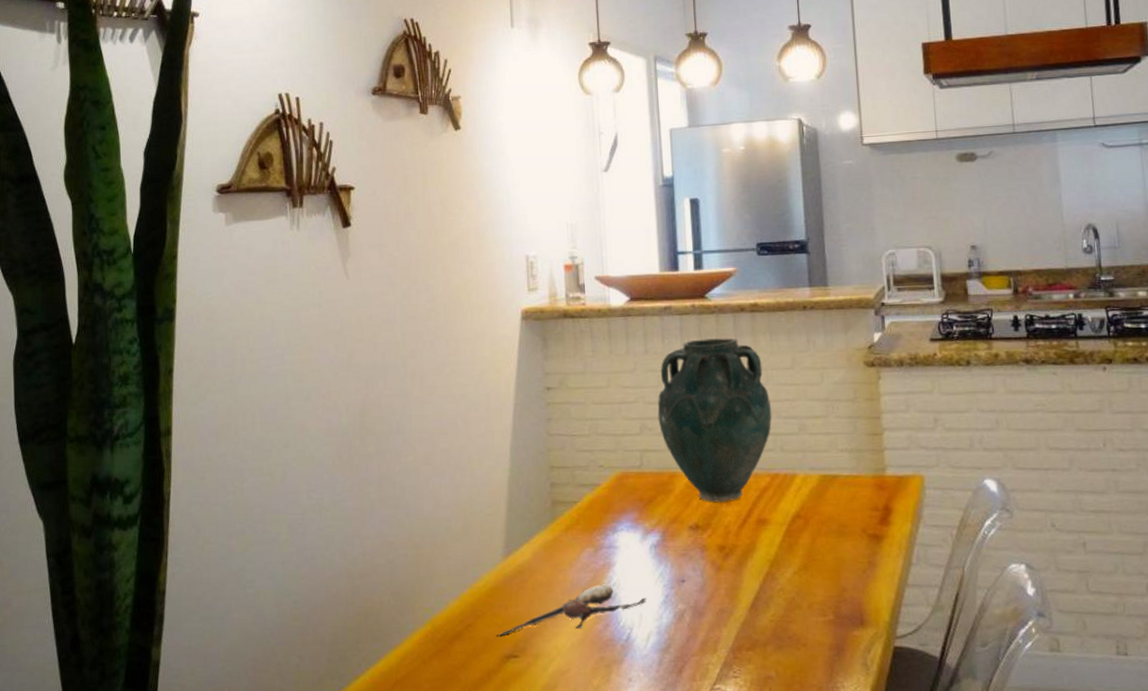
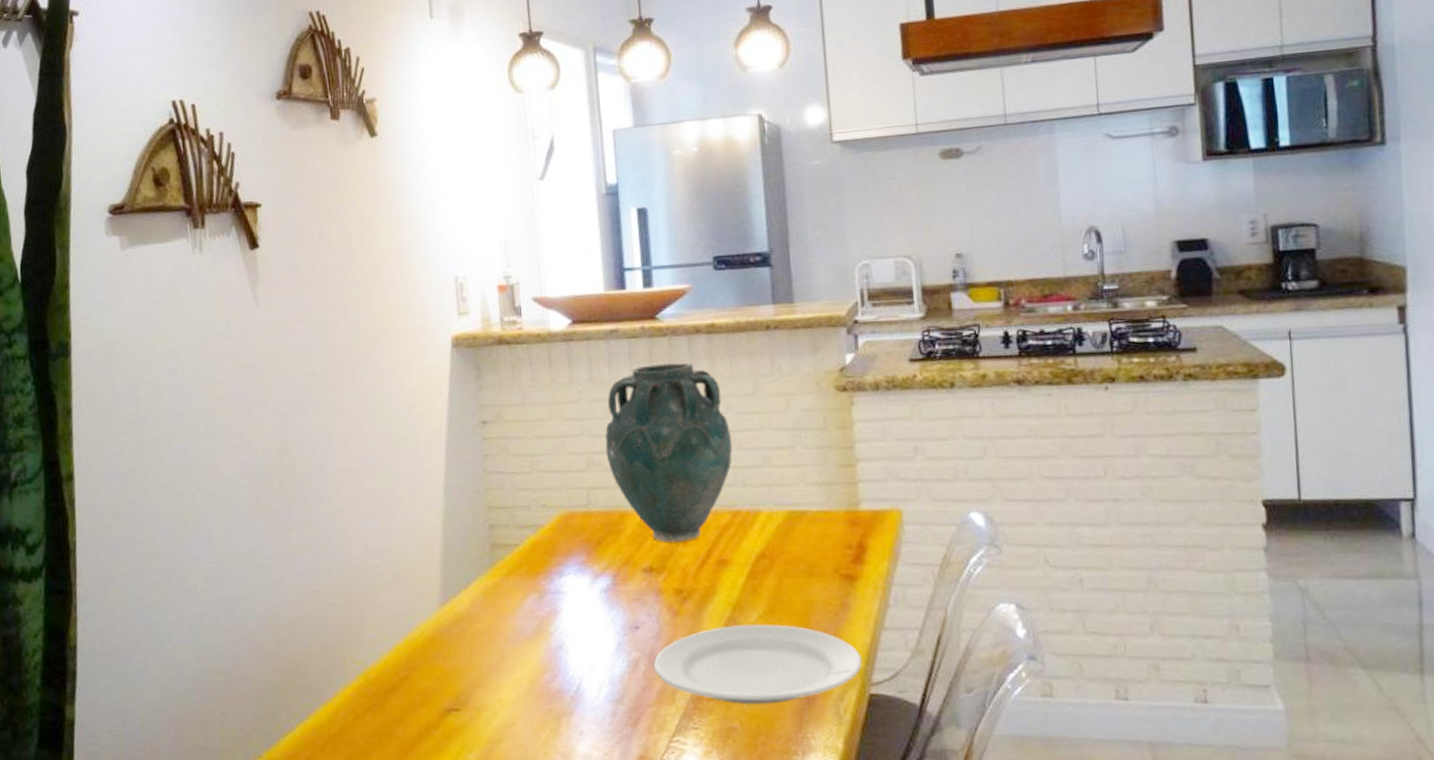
spoon: present [497,584,646,636] -> none [435,632,597,688]
plate: none [697,579,888,655] -> present [653,624,862,705]

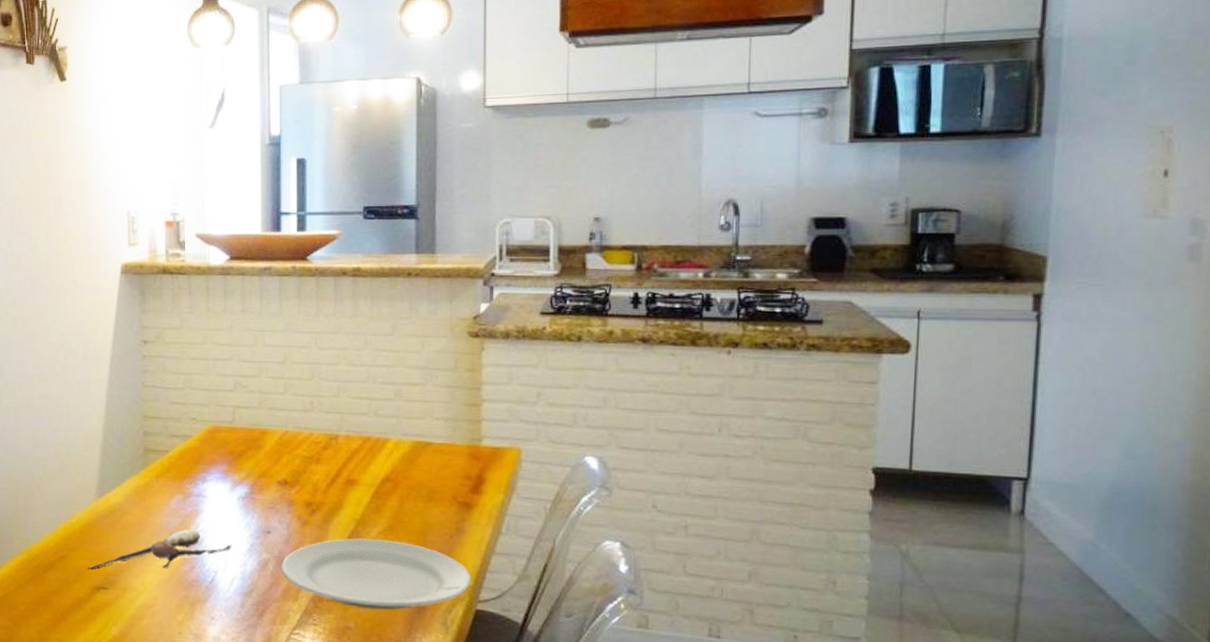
spoon: none [435,632,597,688] -> present [88,529,232,569]
vase: present [605,362,733,543] -> none [252,300,368,461]

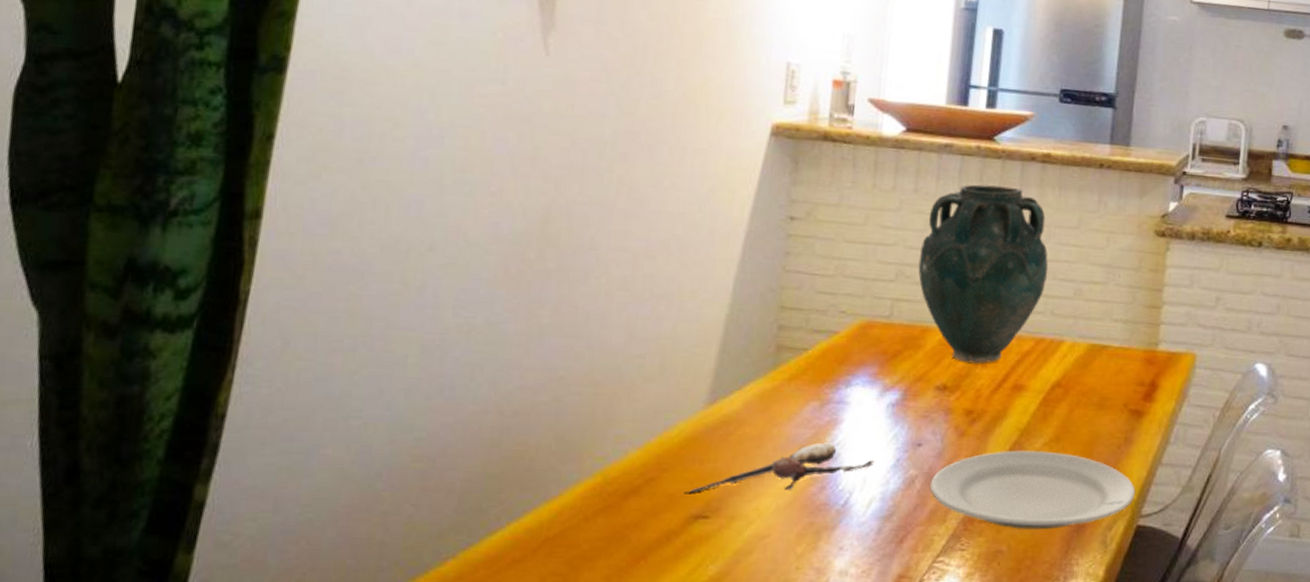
vase: none [252,300,368,461] -> present [918,184,1049,364]

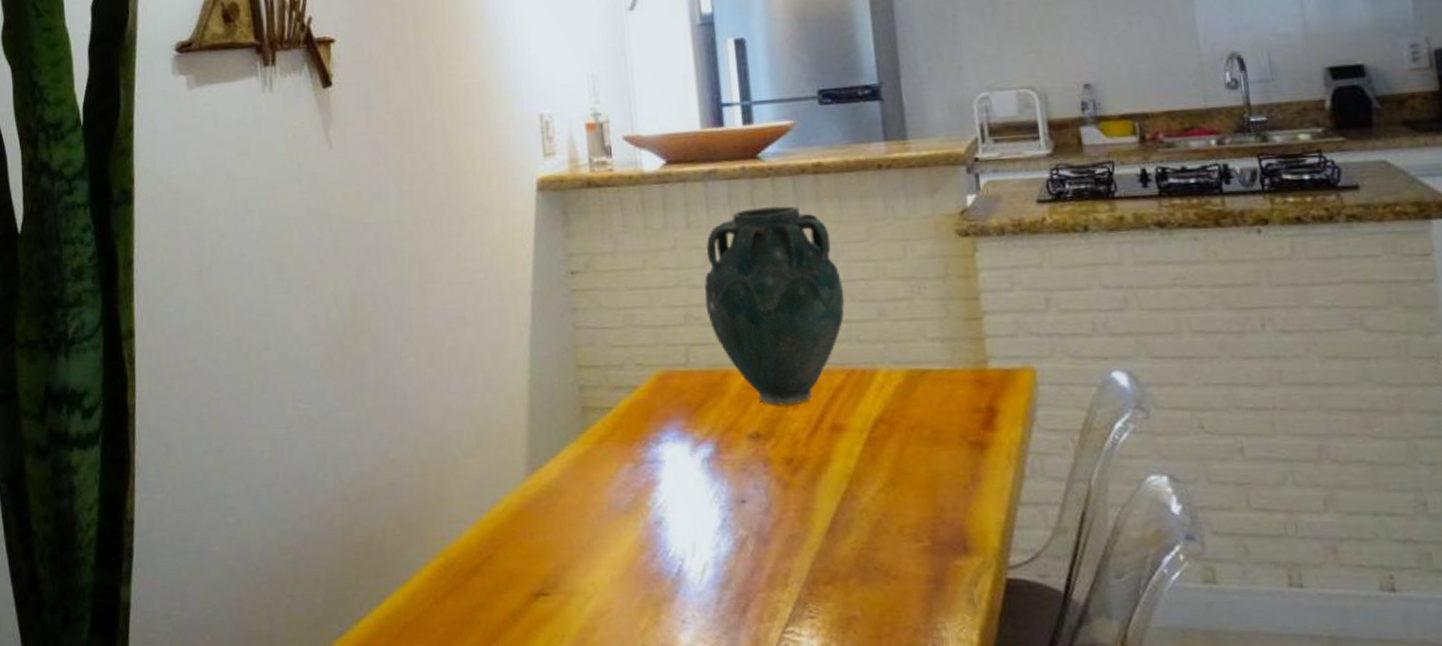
spoon: present [685,442,874,493] -> none [522,506,700,570]
plate: present [929,450,1136,530] -> none [762,498,997,590]

